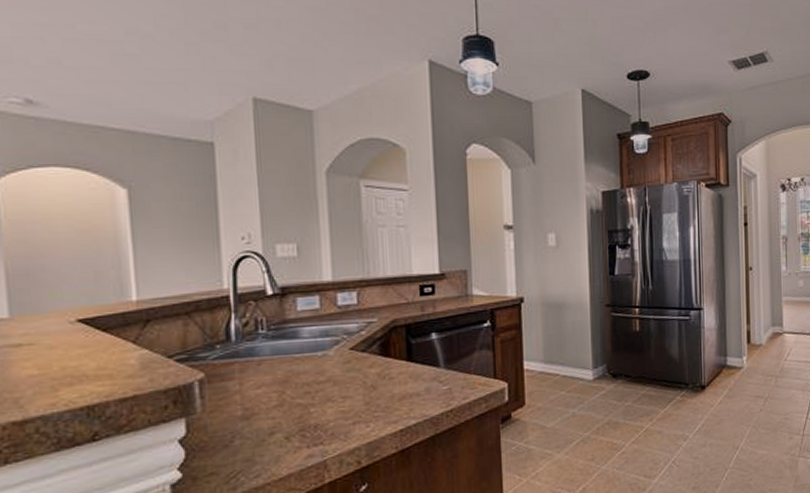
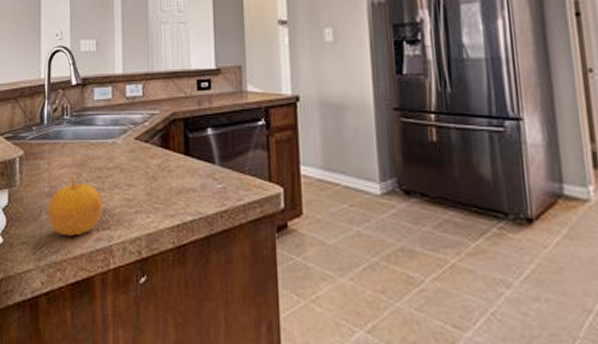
fruit: none [243,394,313,459] -> present [48,175,103,236]

